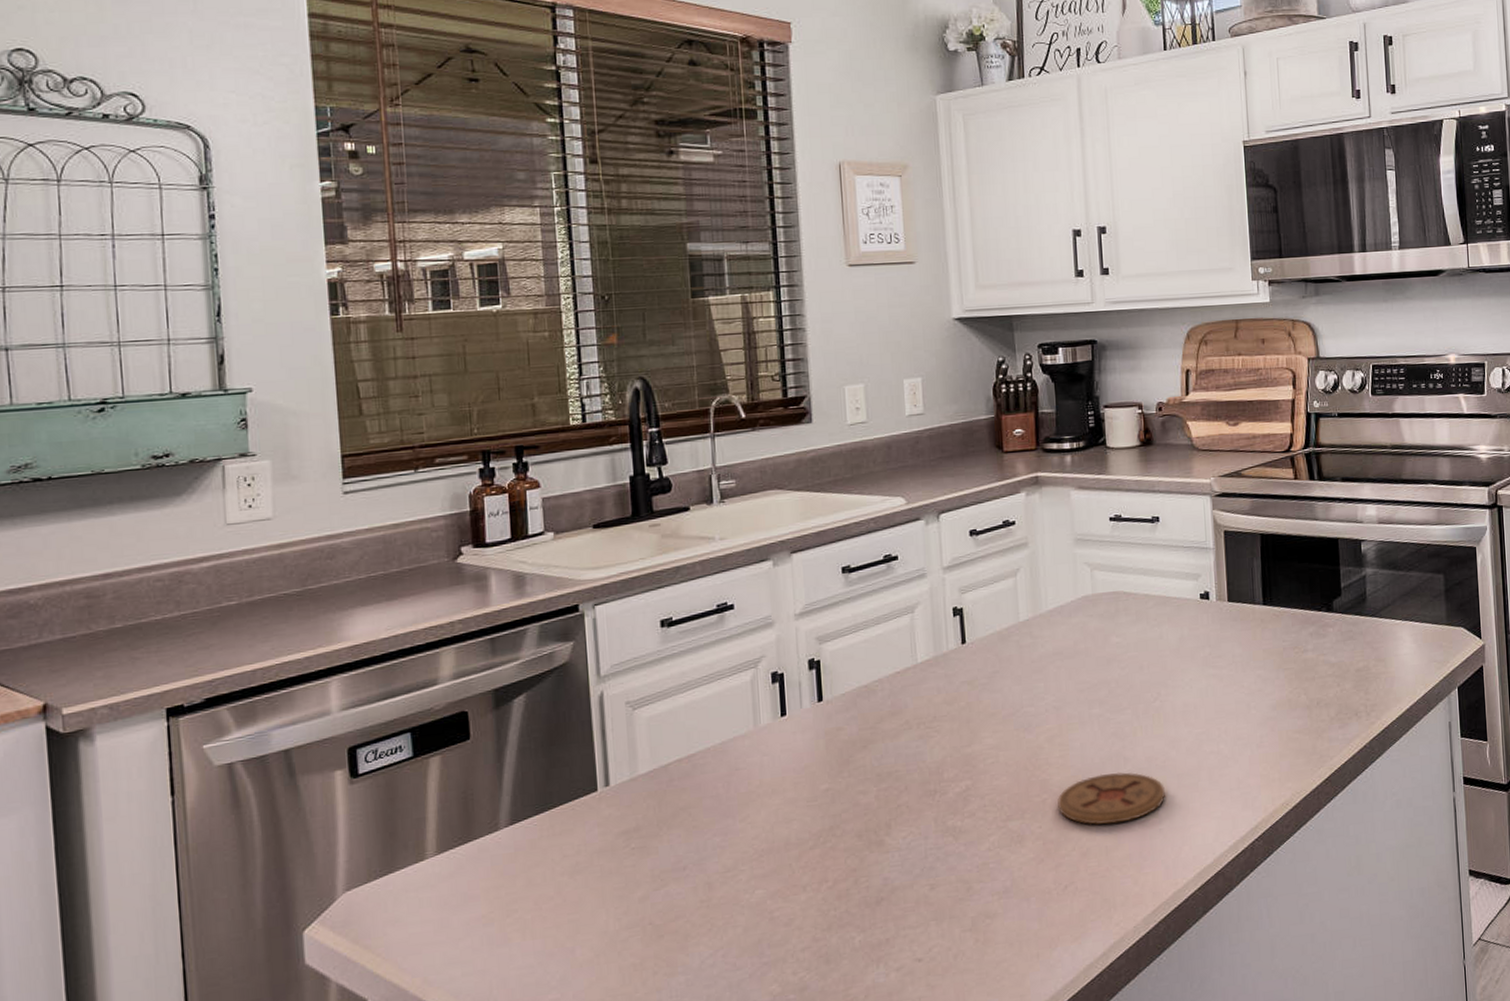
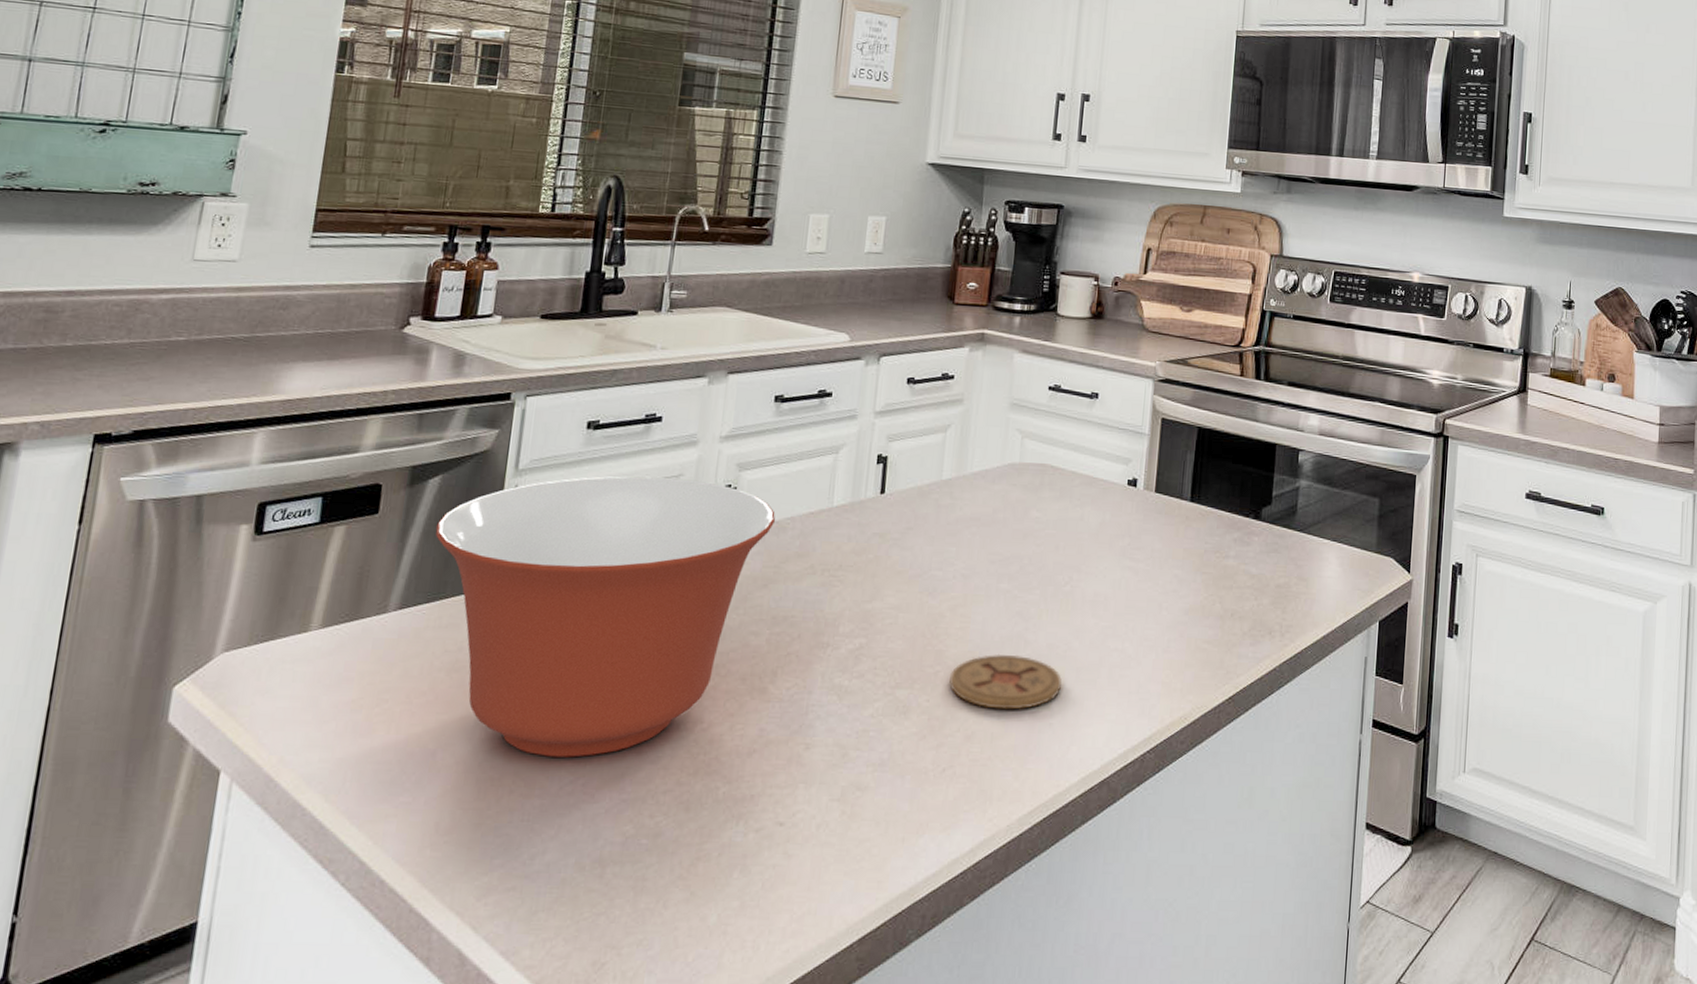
mixing bowl: none [529,659,863,937] -> present [435,476,775,758]

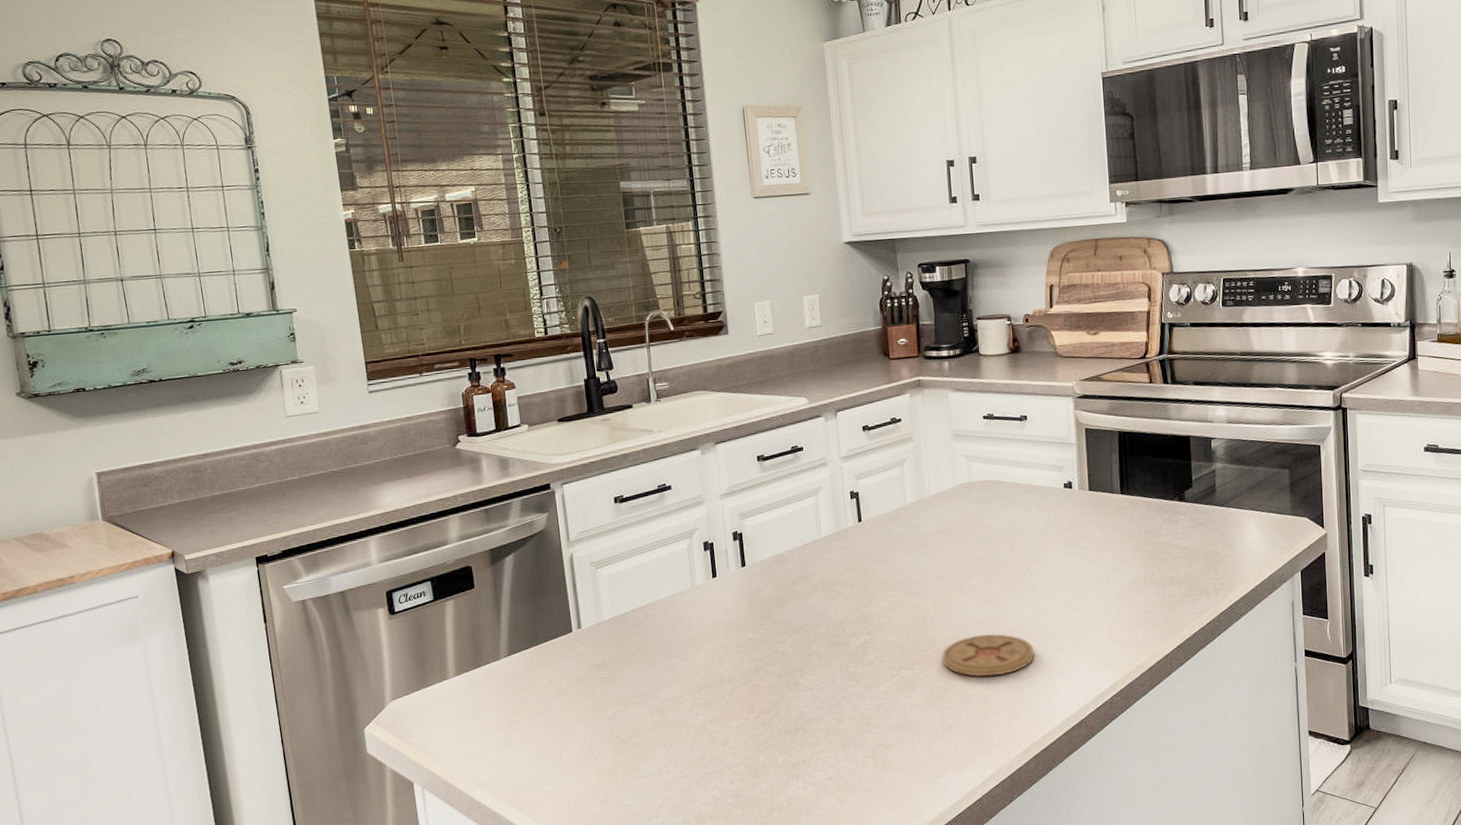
mixing bowl: present [435,476,775,758] -> none [519,531,778,749]

